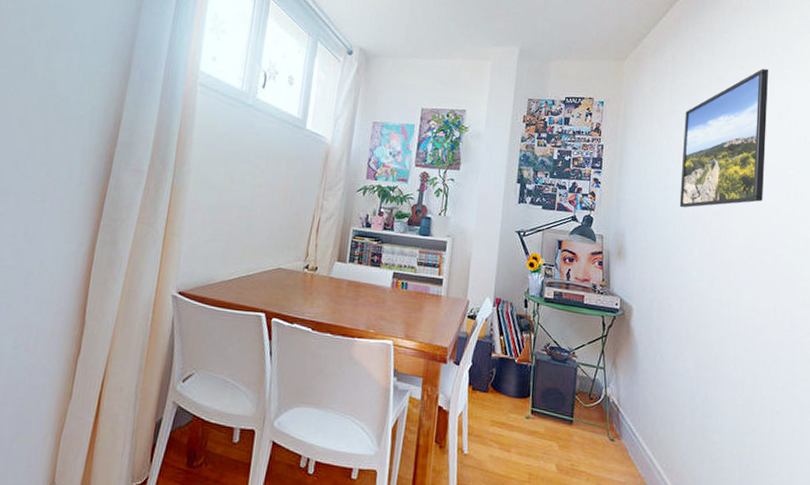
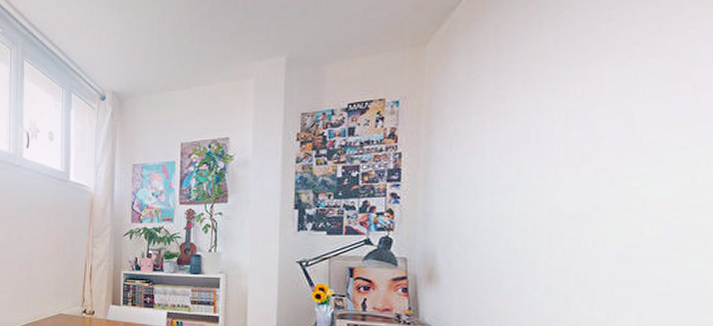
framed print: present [679,68,769,208] -> none [513,13,657,216]

